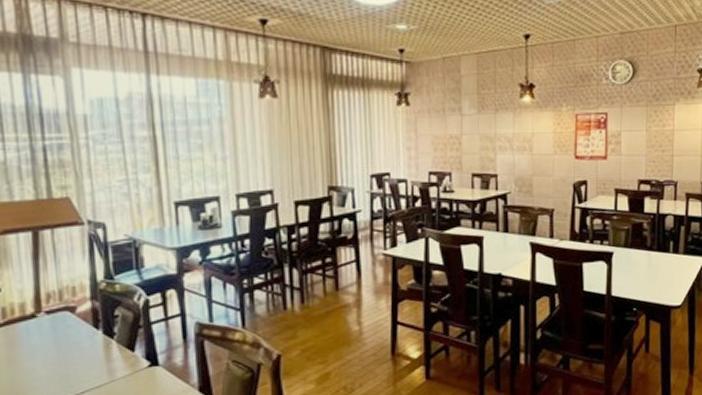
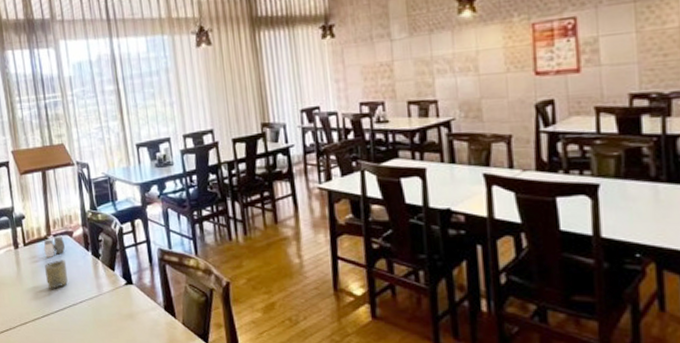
salt and pepper shaker: none [29,312,63,340] -> present [43,235,65,257]
cup: none [29,342,65,380] -> present [45,260,68,289]

